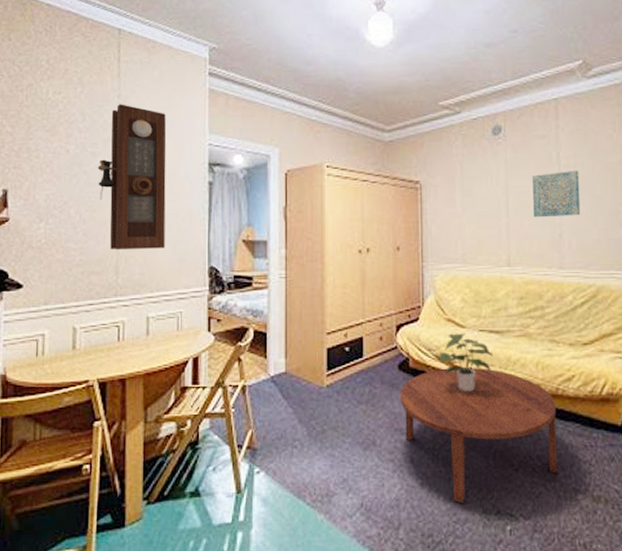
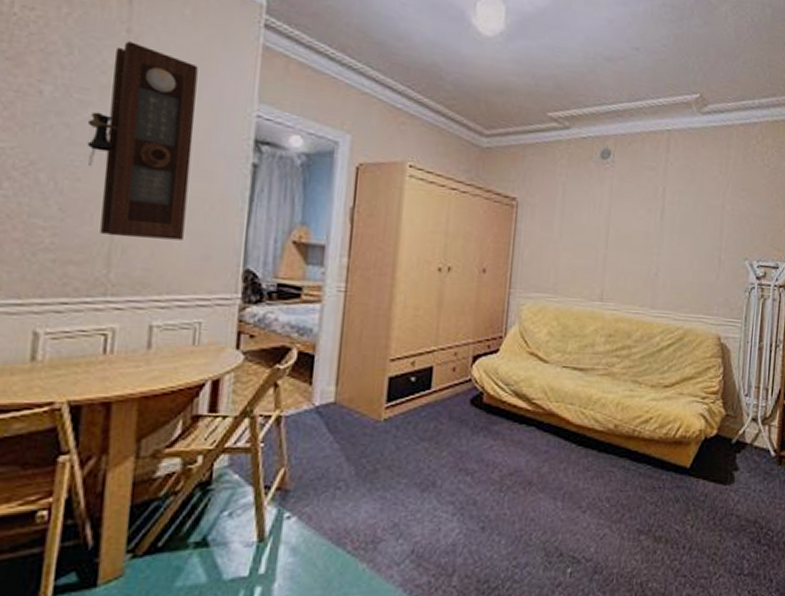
coffee table: present [400,368,558,504] -> none [468,405,631,548]
potted plant: present [440,333,494,392] -> none [517,368,575,431]
wall art: present [533,170,581,218] -> none [632,207,682,256]

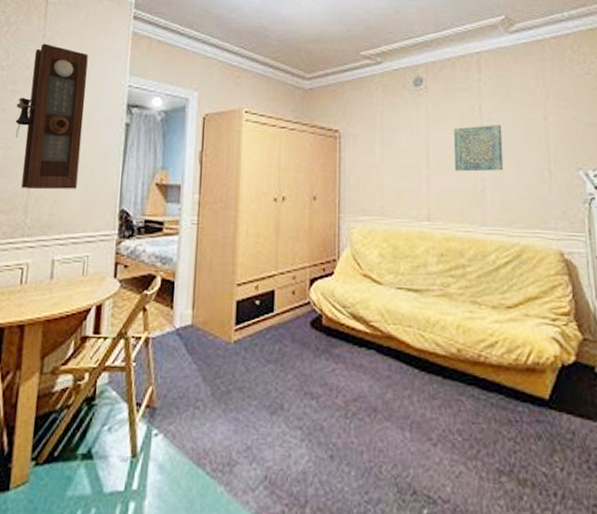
wall art: none [632,207,682,256] -> present [454,124,504,172]

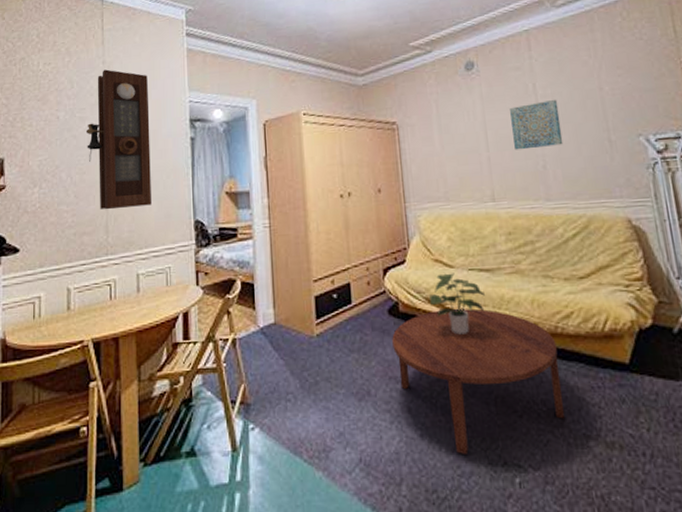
coffee table: none [311,327,480,481] -> present [392,308,565,456]
potted plant: none [355,290,412,355] -> present [429,273,486,335]

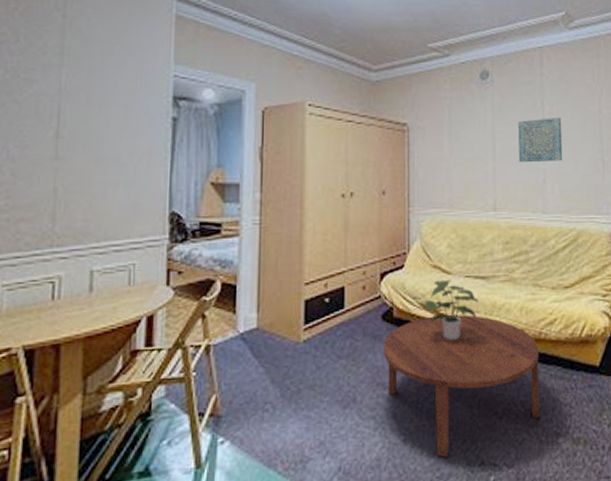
pendulum clock: present [85,69,151,210] -> none [32,25,123,194]

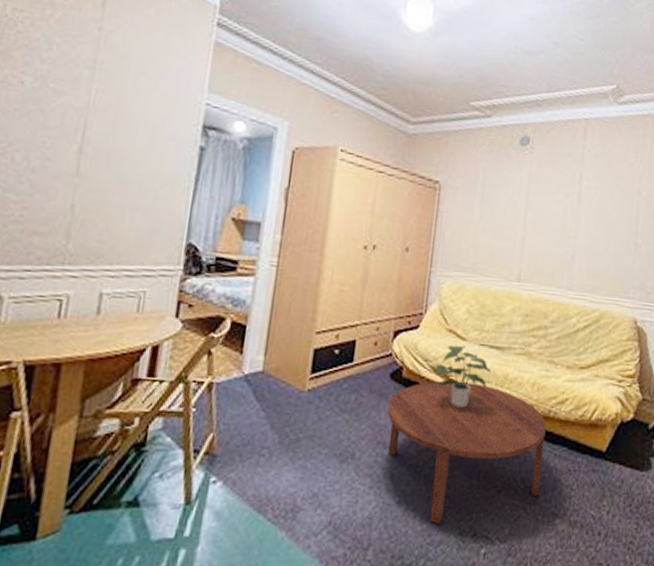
wall art: present [518,117,563,163] -> none [550,192,599,239]

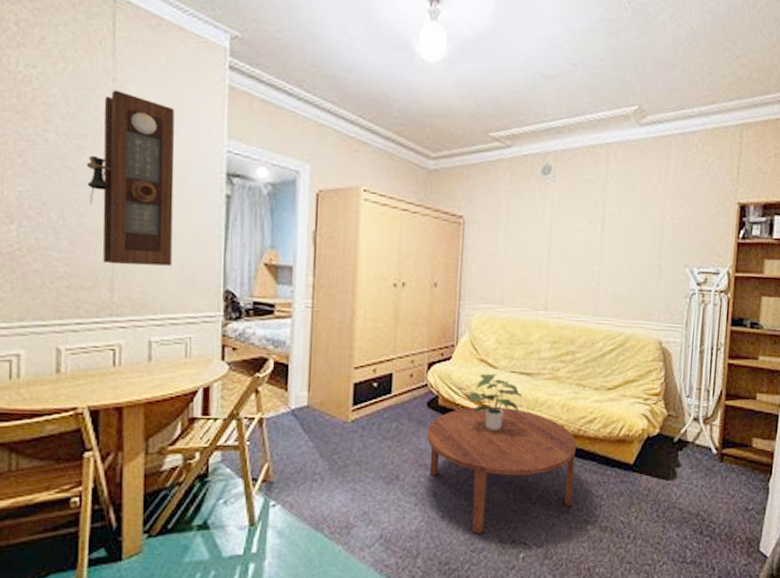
pendulum clock: none [57,38,158,216] -> present [86,90,175,266]

